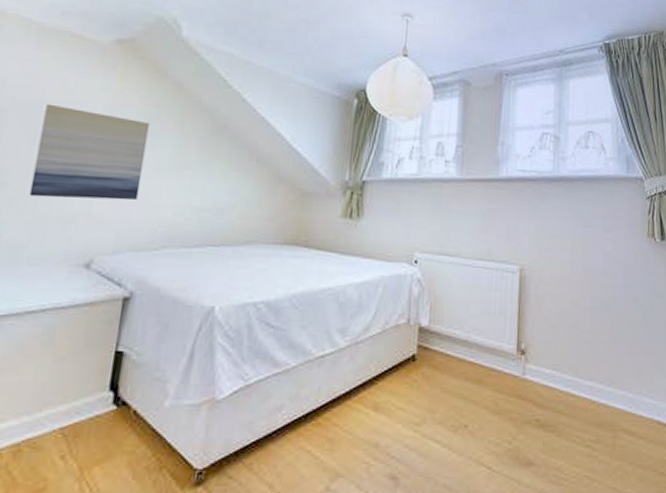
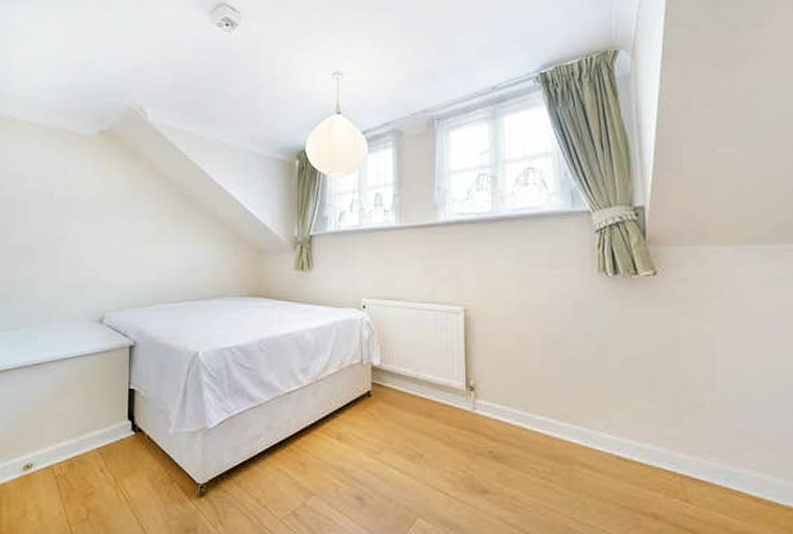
wall art: present [29,103,150,201] -> none [53,191,132,268]

